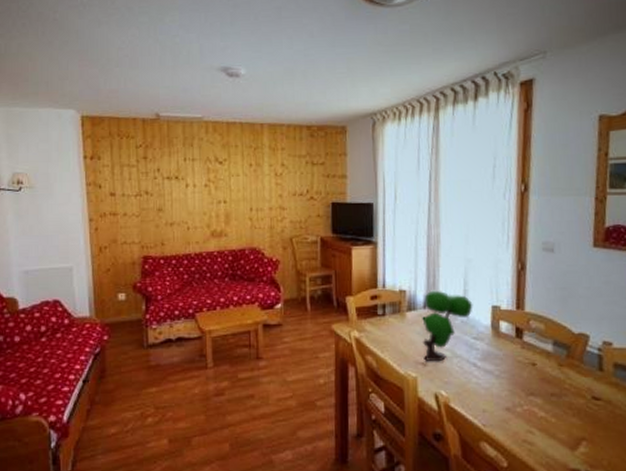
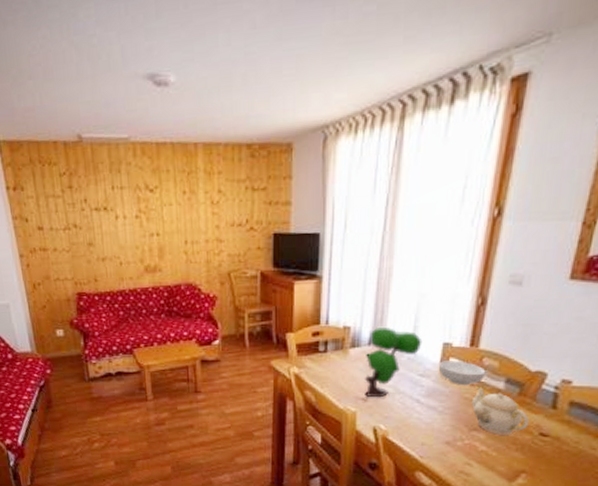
cereal bowl: none [490,323,534,349] -> present [438,361,486,386]
teapot: none [526,348,581,399] -> present [472,386,529,435]

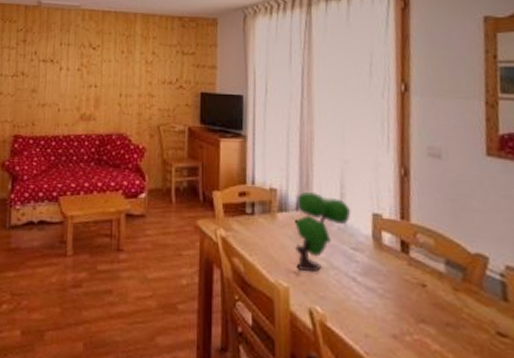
cereal bowl: present [438,361,486,386] -> none [371,234,423,265]
teapot: present [472,386,529,435] -> none [414,266,482,332]

